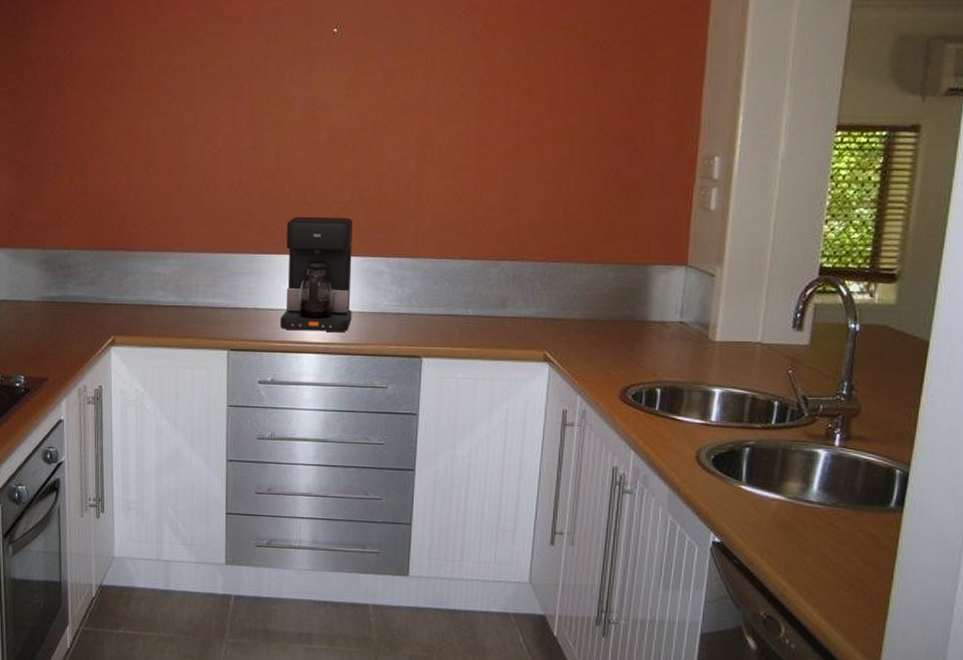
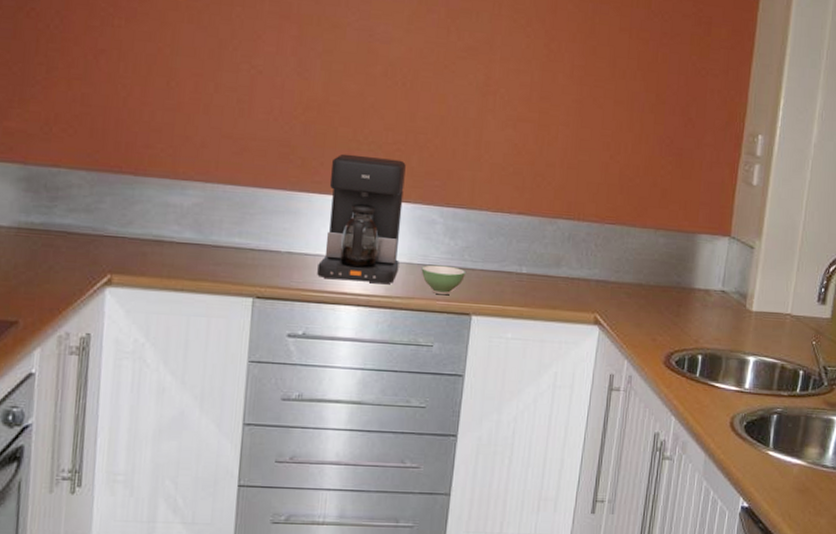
bowl: none [372,312,415,340] -> present [421,264,467,296]

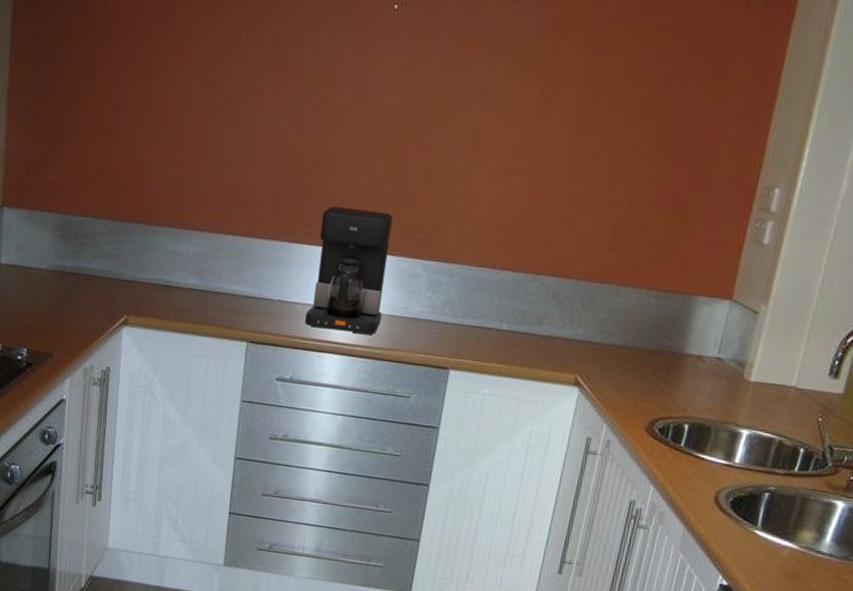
bowl: present [421,264,467,296] -> none [402,317,447,349]

